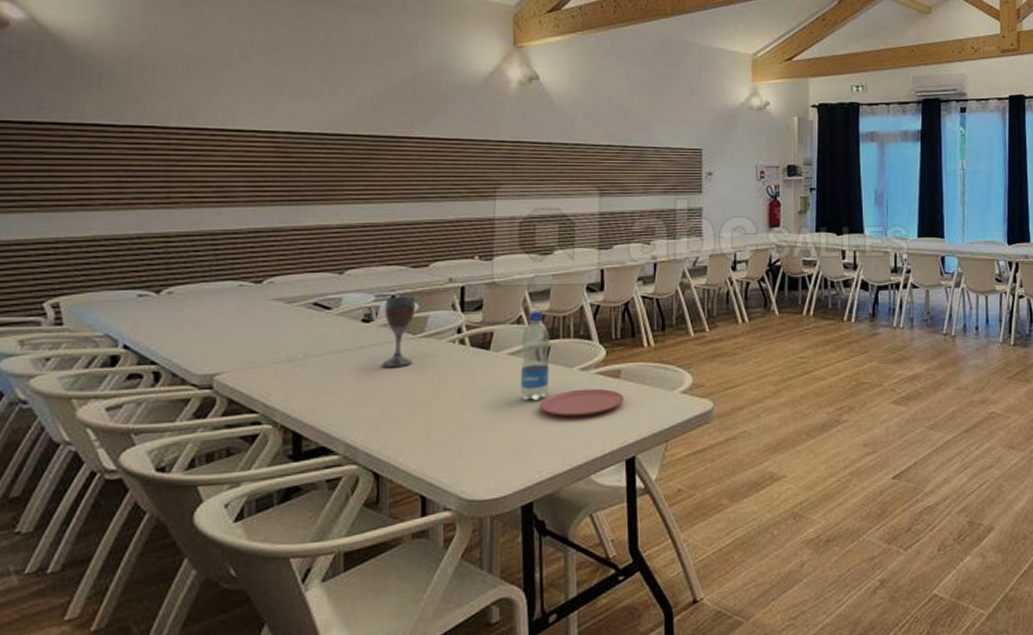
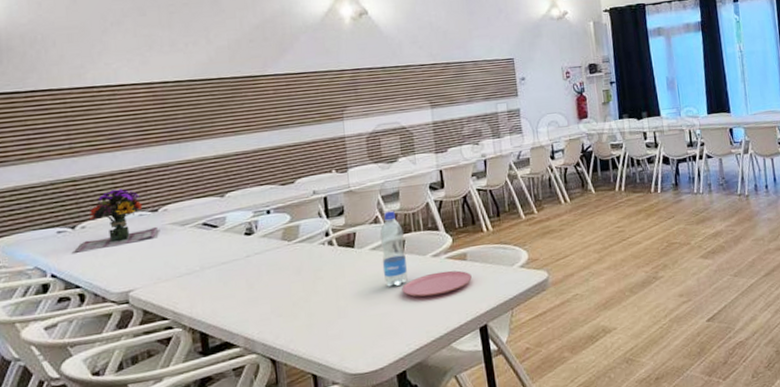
flower arrangement: none [151,250,262,324] -> present [71,189,160,255]
cup: present [382,296,416,367] -> none [262,209,291,271]

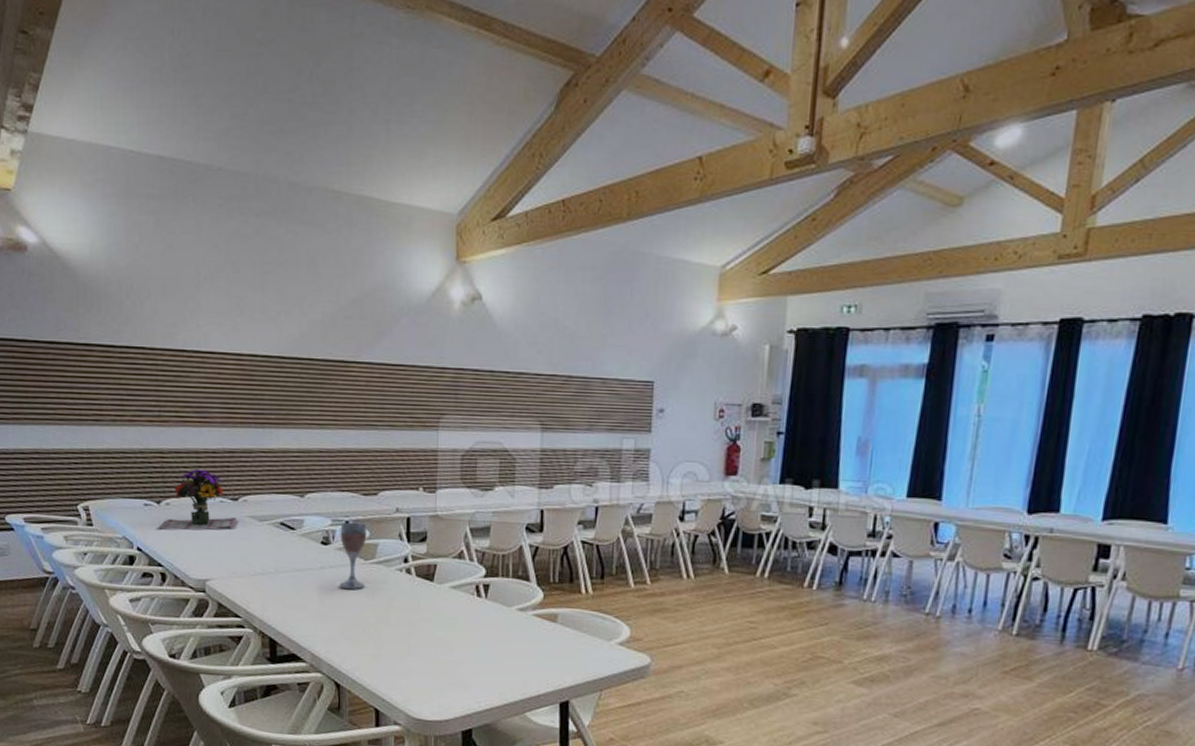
cup: none [262,209,291,271] -> present [339,522,367,589]
bottle: present [379,211,408,287] -> none [461,547,489,636]
plate: present [402,270,472,297] -> none [479,628,560,656]

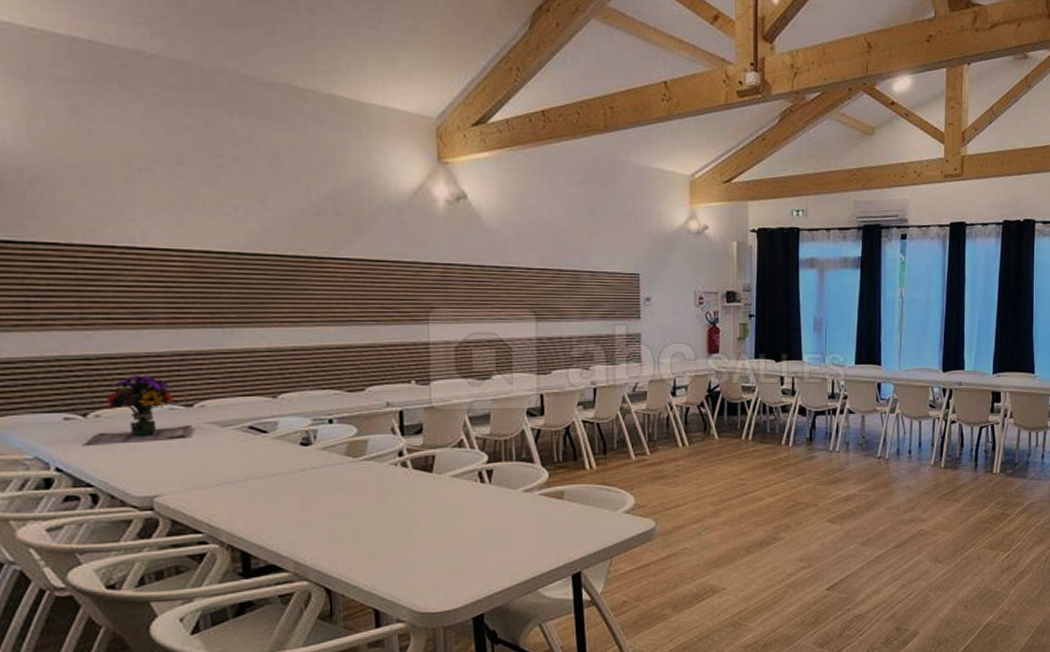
cup: present [339,522,367,589] -> none [322,420,355,489]

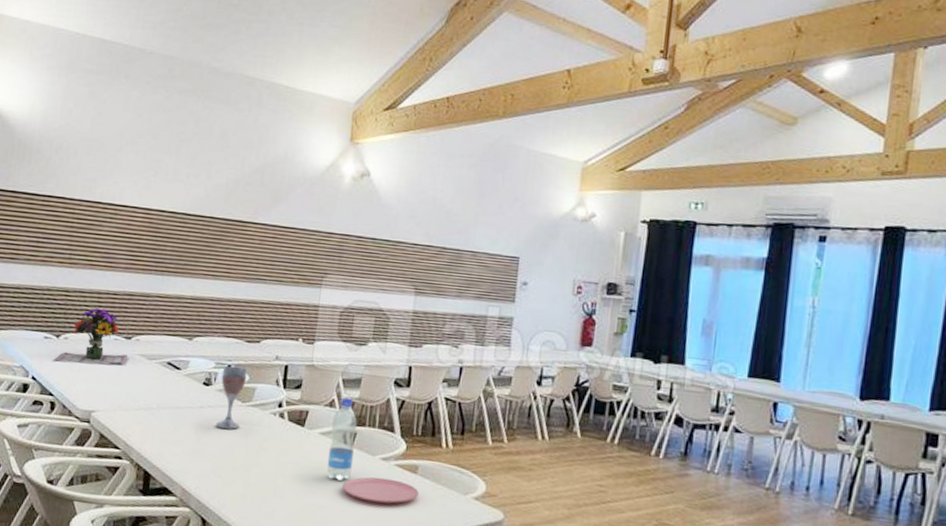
cup: none [322,420,355,489] -> present [215,365,248,430]
bottle: none [463,435,493,521] -> present [326,397,357,482]
plate: none [485,509,568,536] -> present [342,477,419,504]

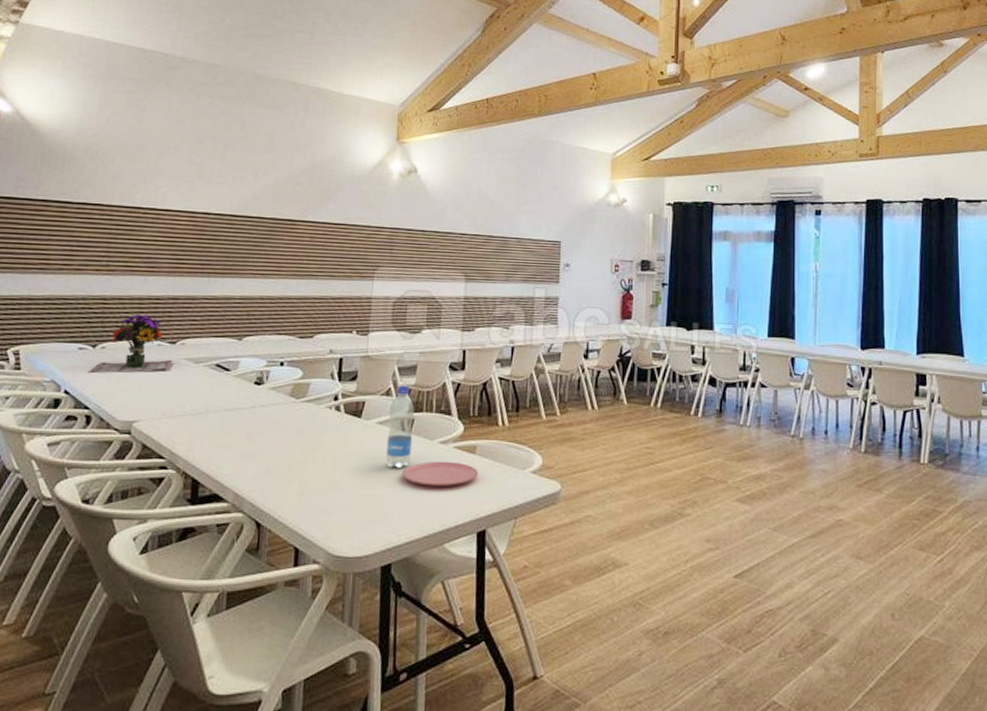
cup: present [215,365,248,430] -> none [269,363,301,427]

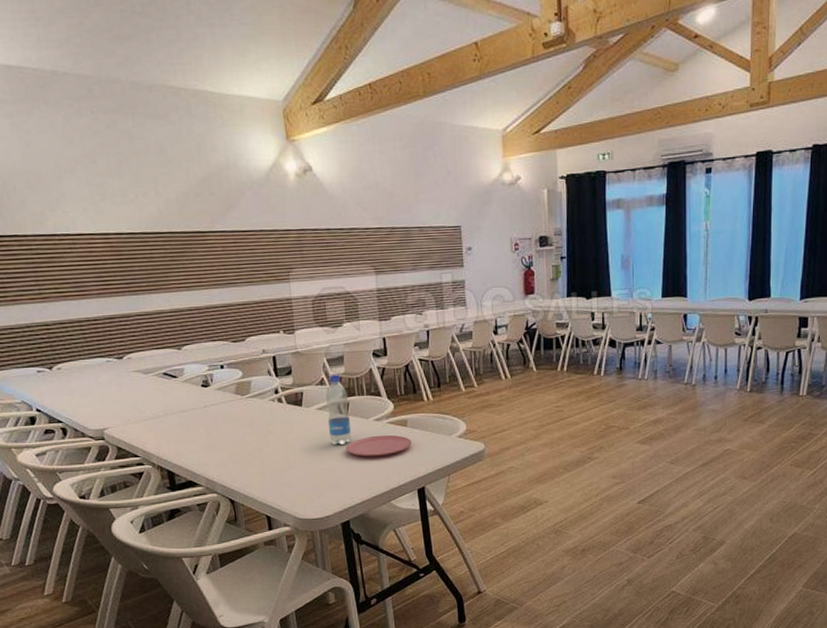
flower arrangement: present [87,313,175,374] -> none [51,335,126,393]

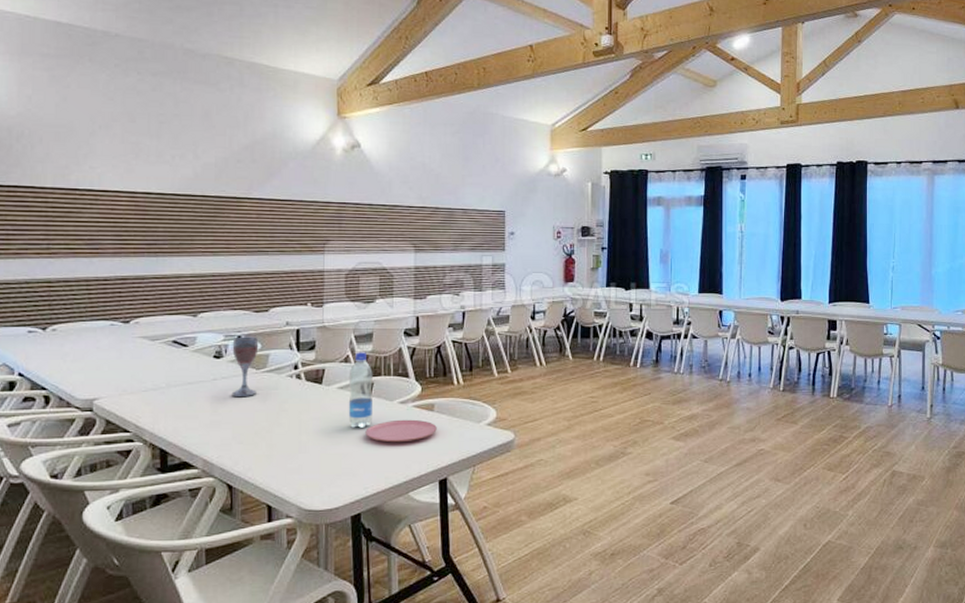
cup: none [216,365,244,421] -> present [231,336,259,396]

